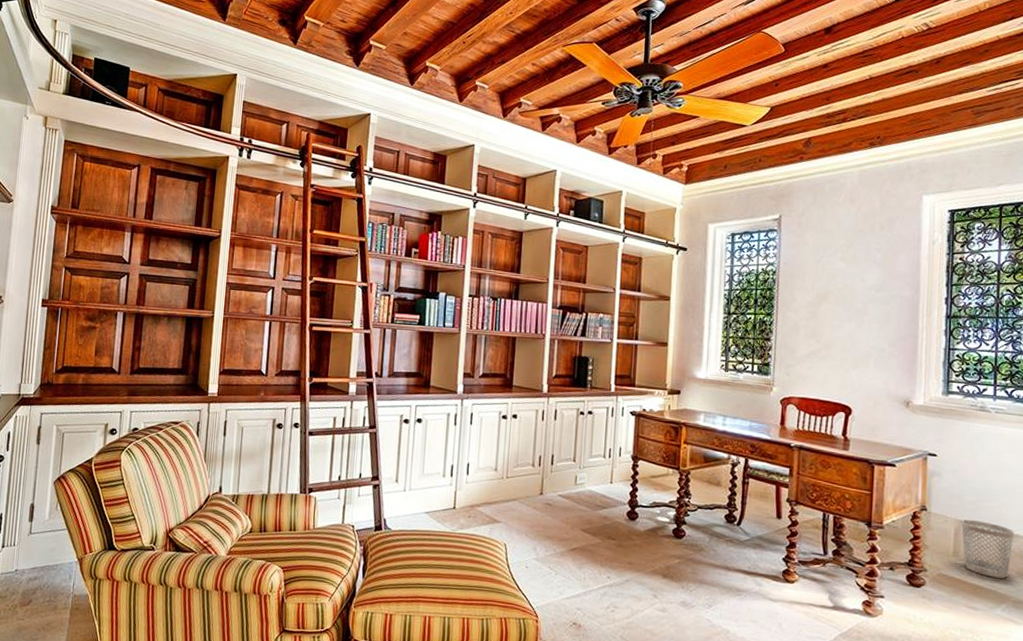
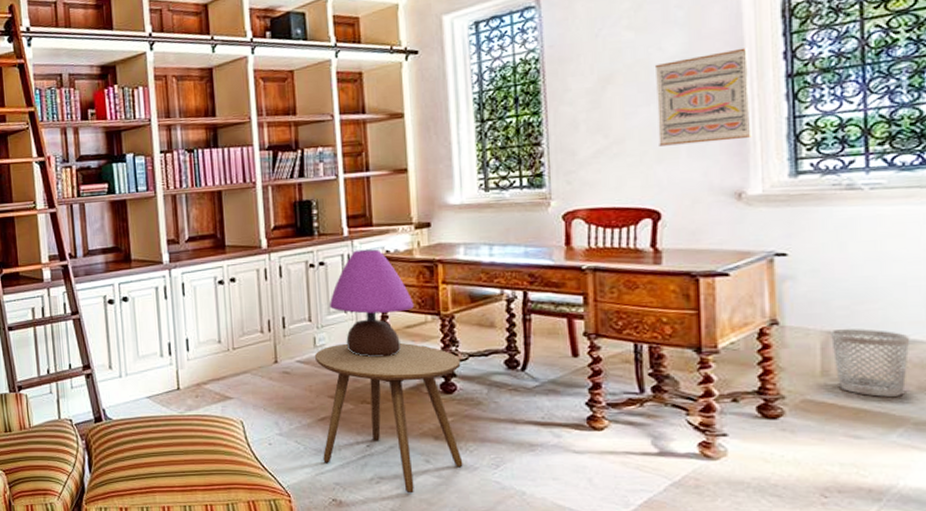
side table: none [570,484,691,624] -> present [315,343,463,494]
table lamp: none [591,405,660,501] -> present [329,249,414,357]
wall art: none [855,290,923,360] -> present [654,47,752,146]

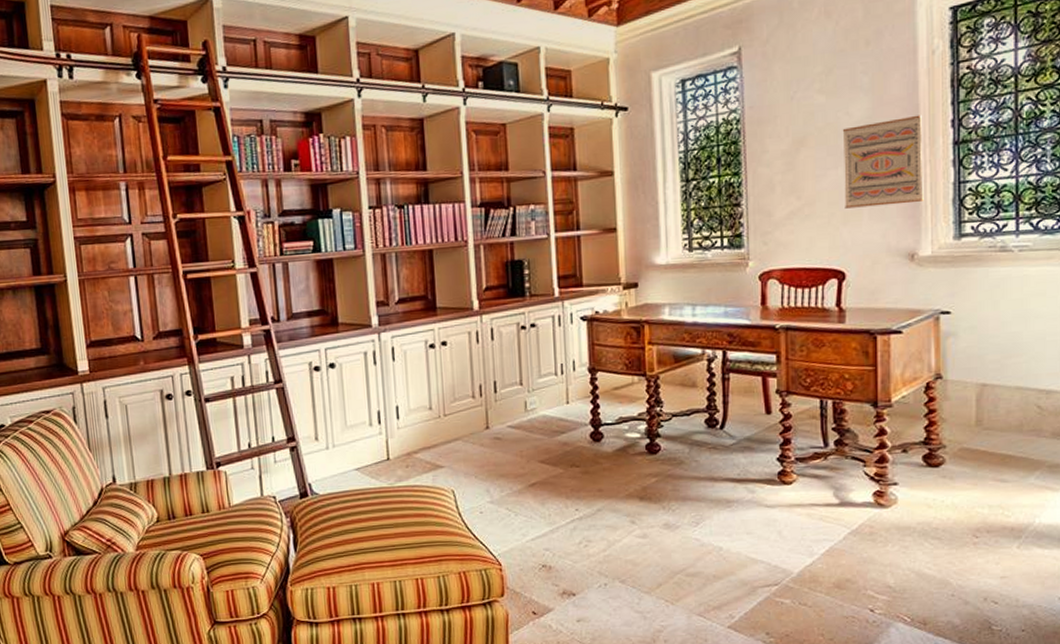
side table: present [315,343,463,494] -> none [526,405,666,555]
table lamp: present [329,249,414,357] -> none [540,310,621,420]
wastebasket: present [829,329,910,397] -> none [983,381,1047,443]

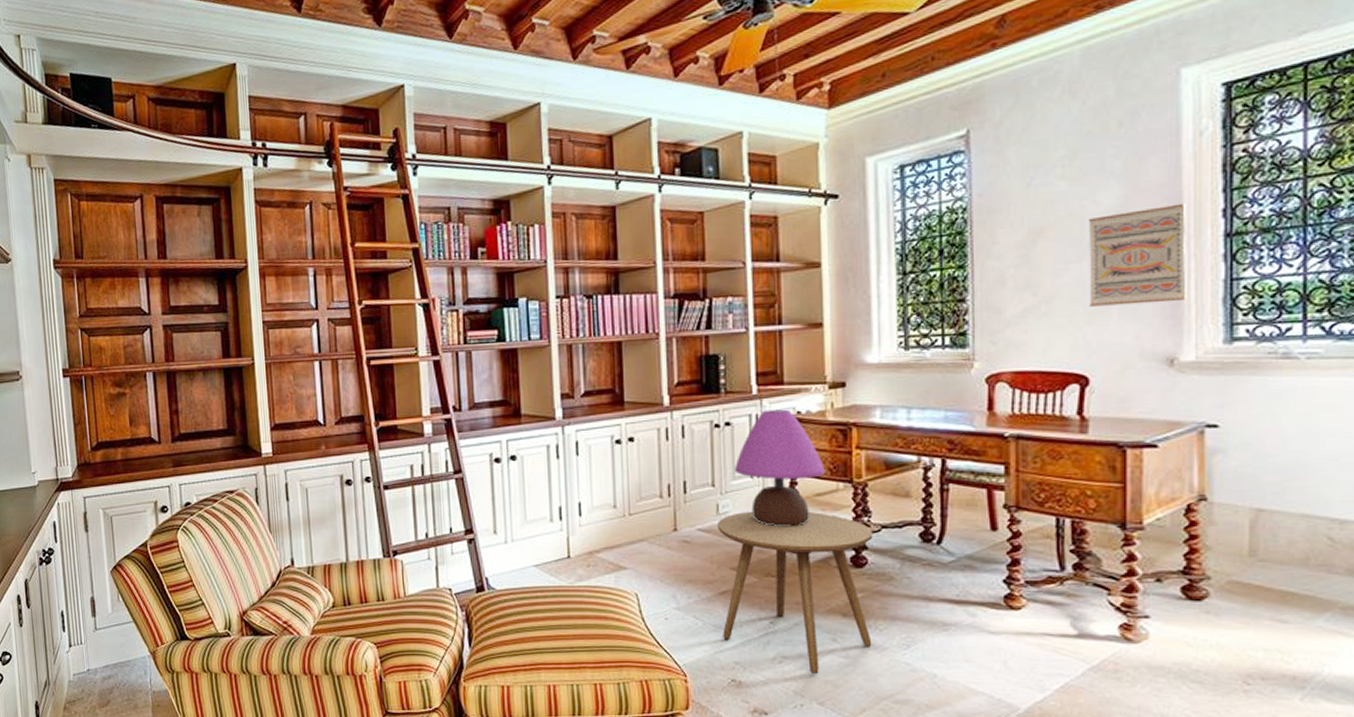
side table: none [526,405,666,555] -> present [718,511,873,675]
table lamp: none [540,310,621,420] -> present [734,409,825,527]

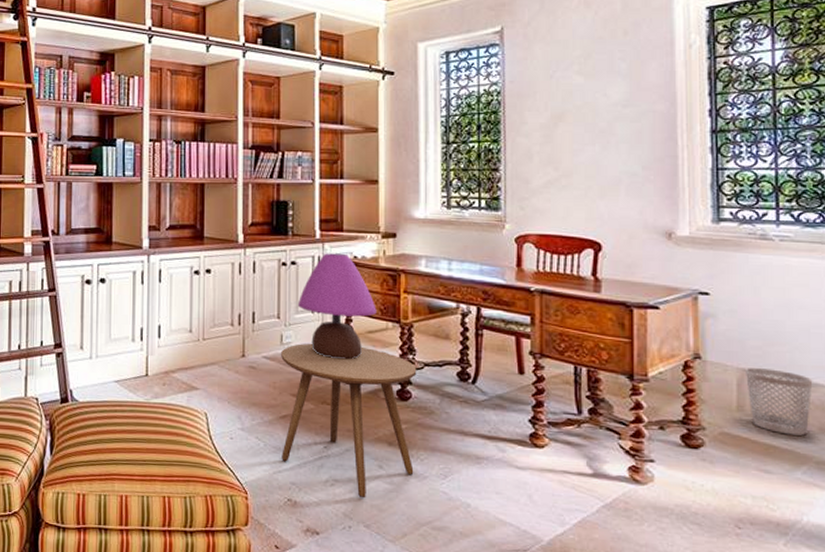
wall art: present [1088,203,1187,307] -> none [600,102,681,184]
wastebasket: none [1259,507,1341,579] -> present [744,368,813,436]

